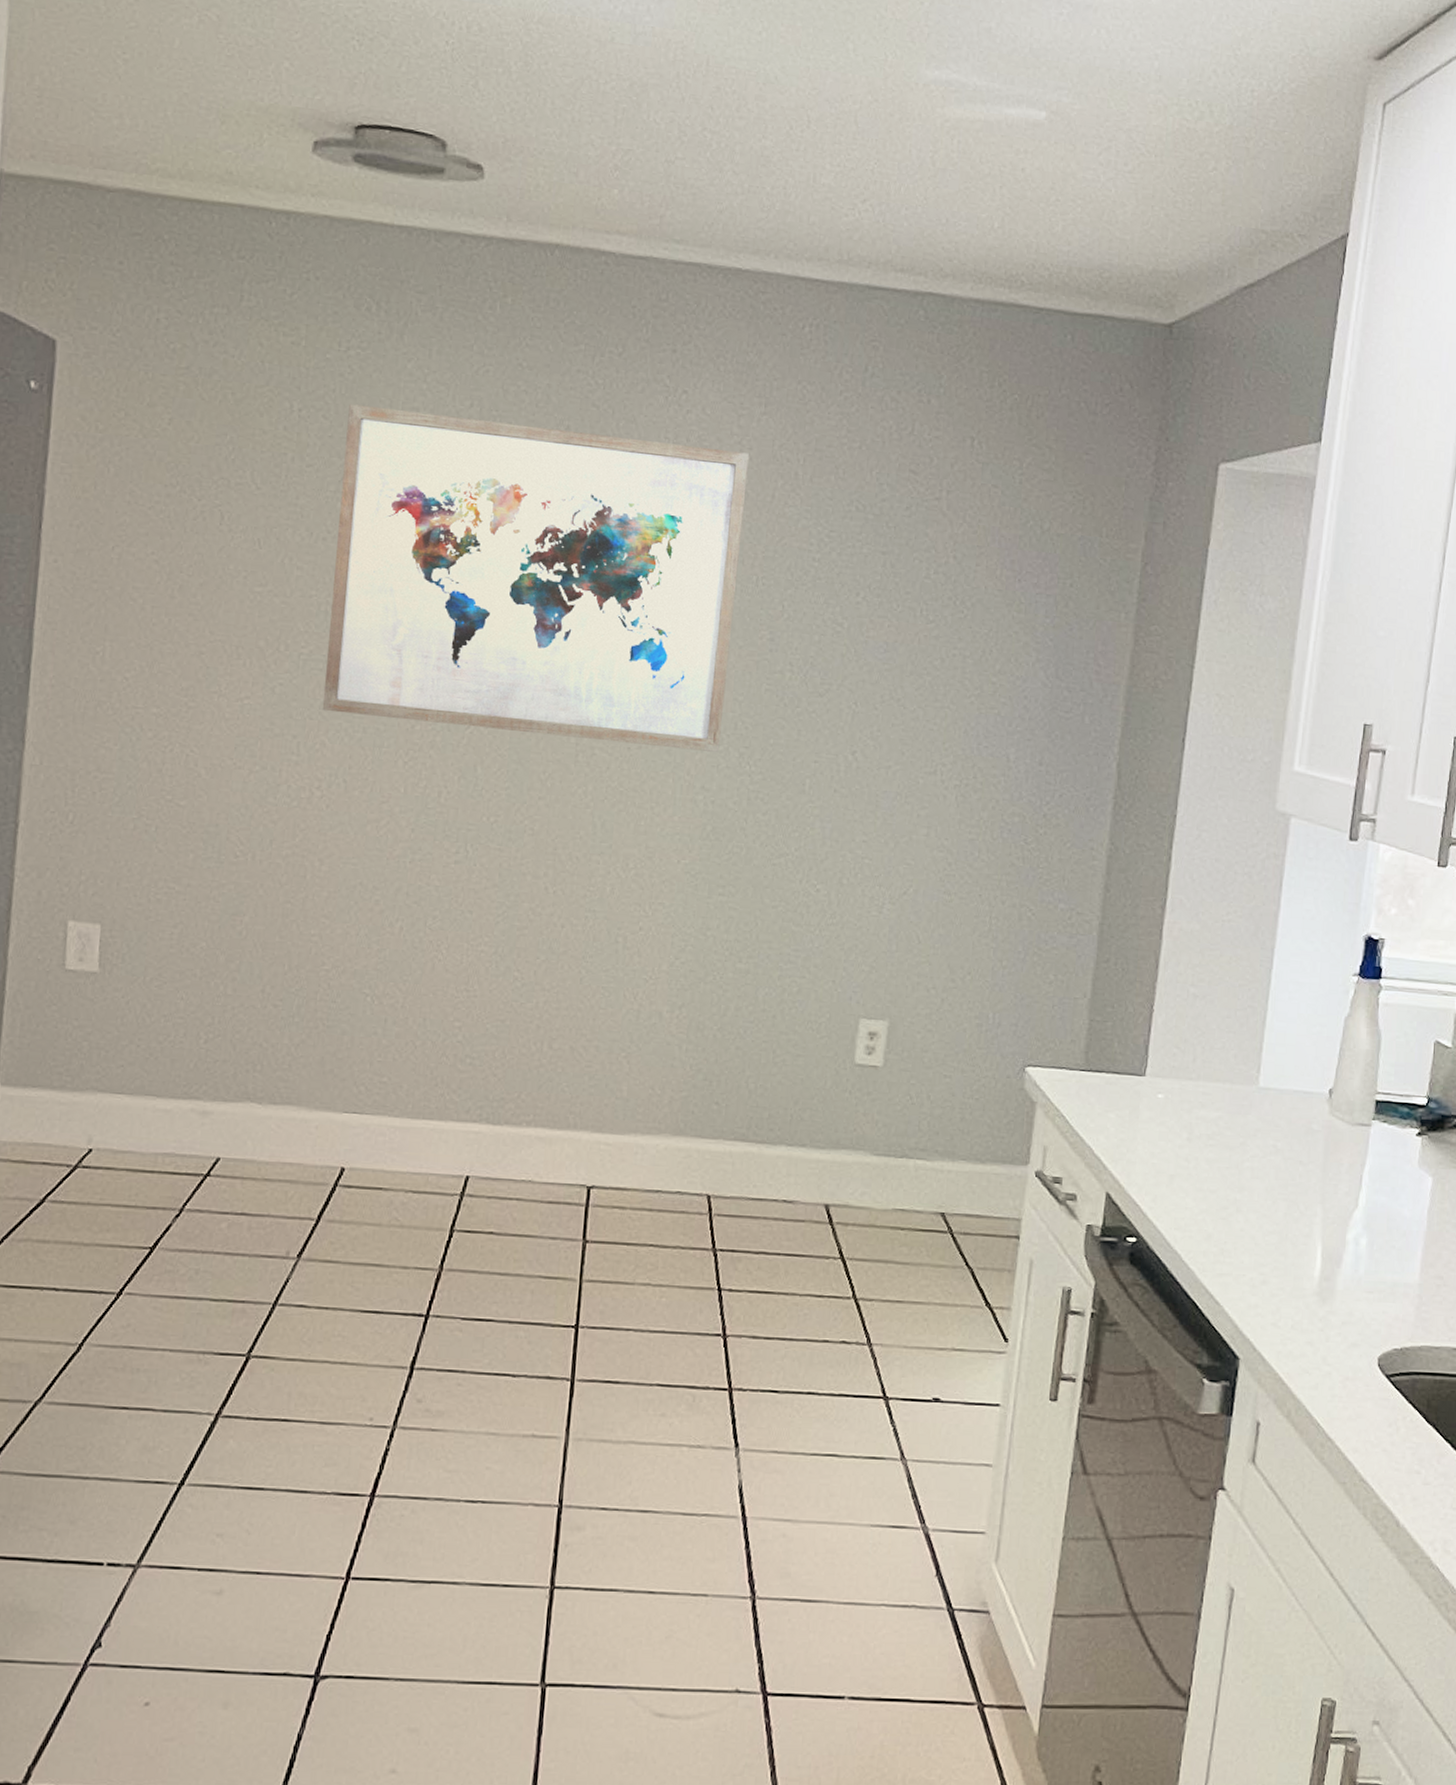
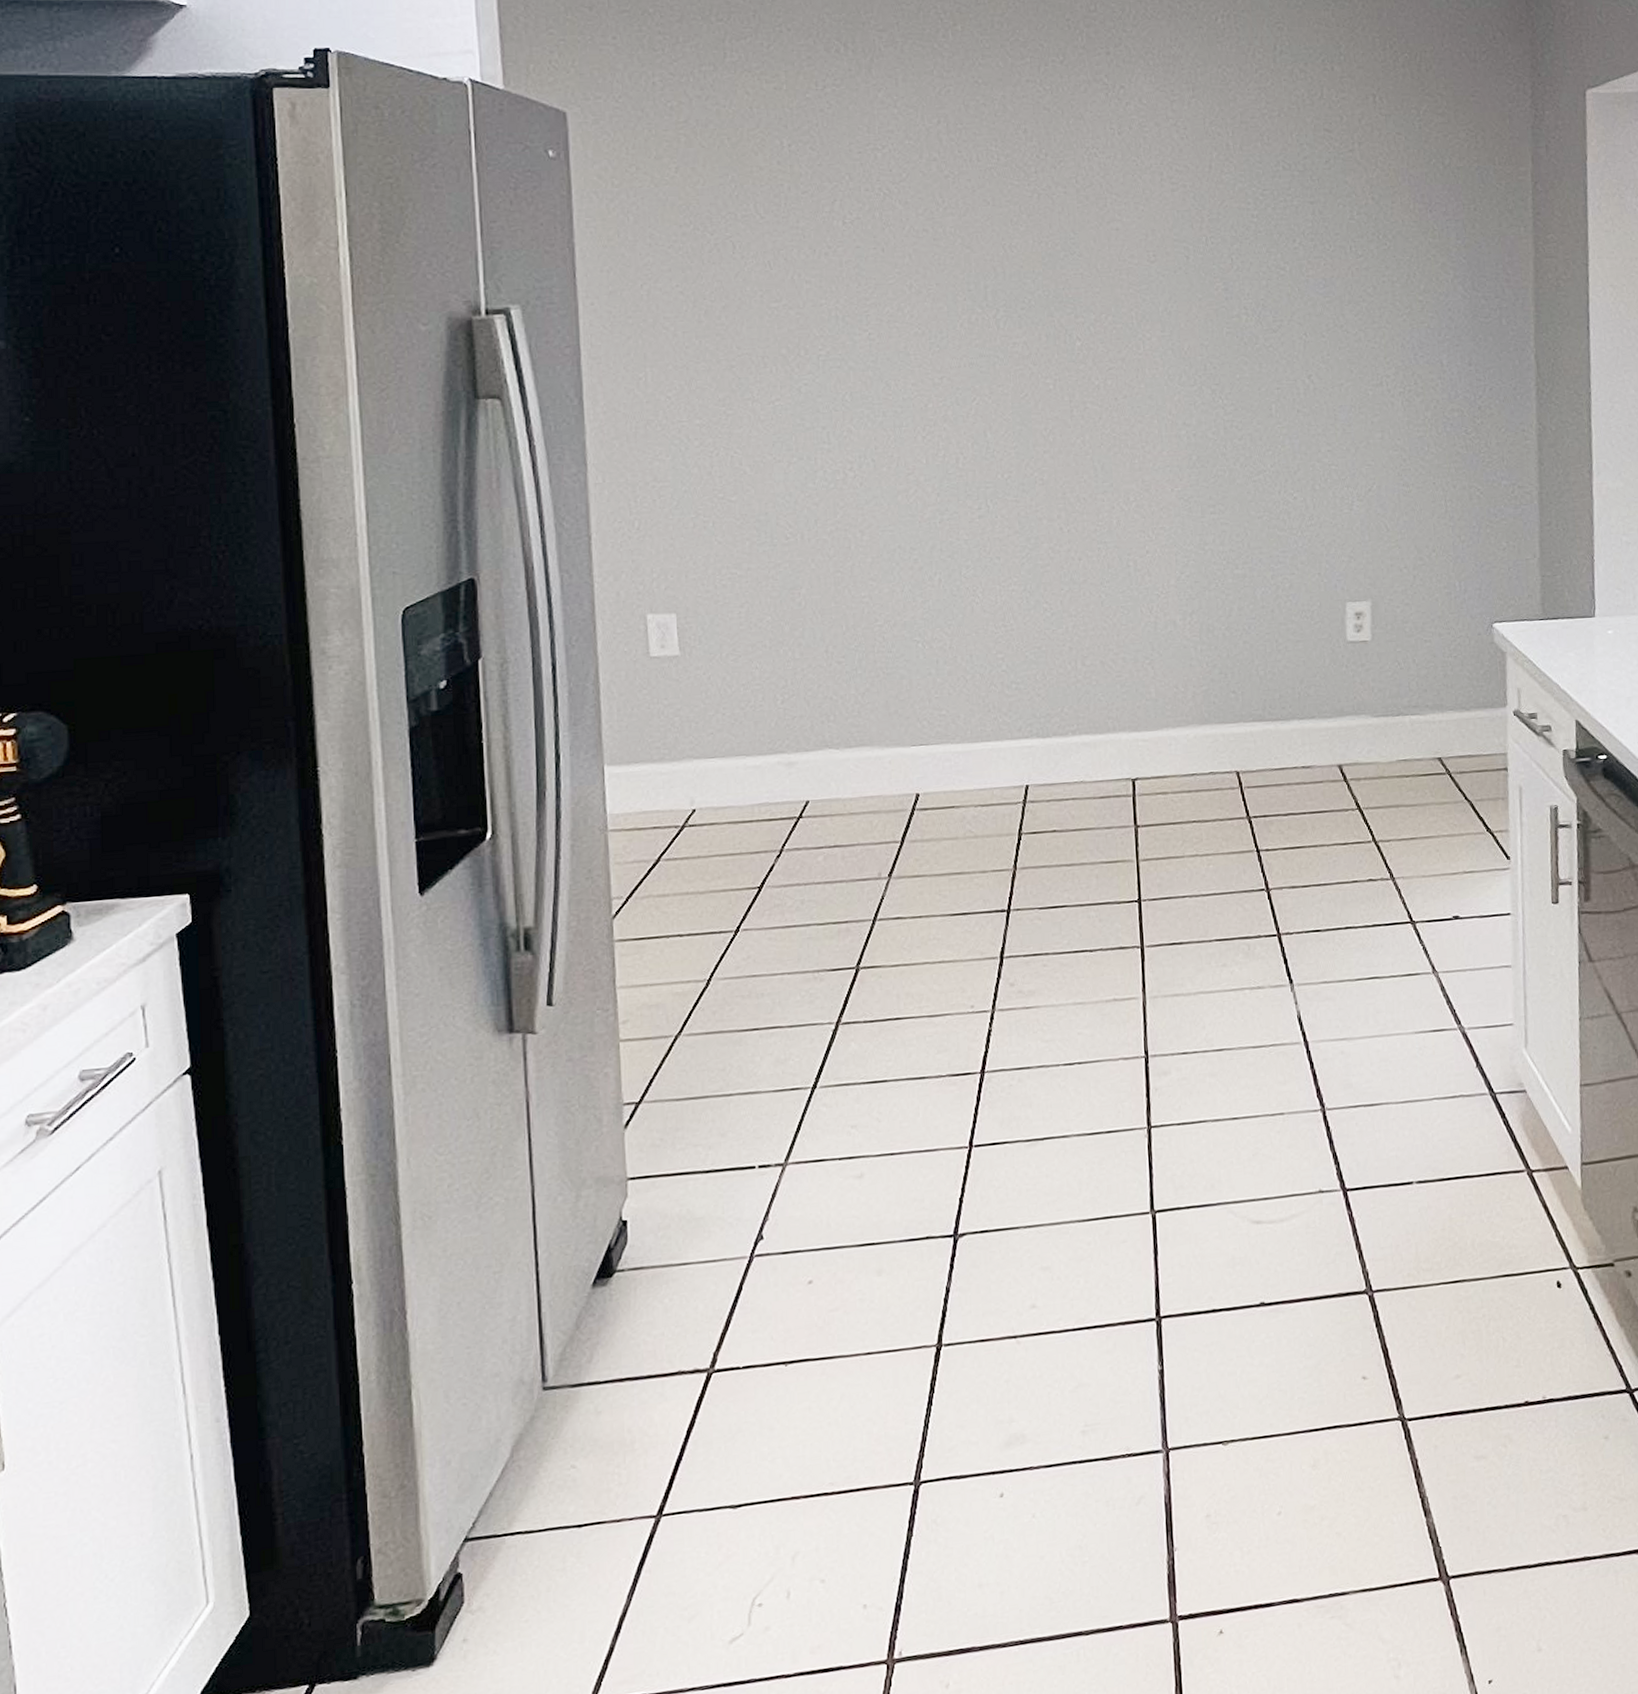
wall art: present [322,404,749,752] -> none [832,132,1194,403]

